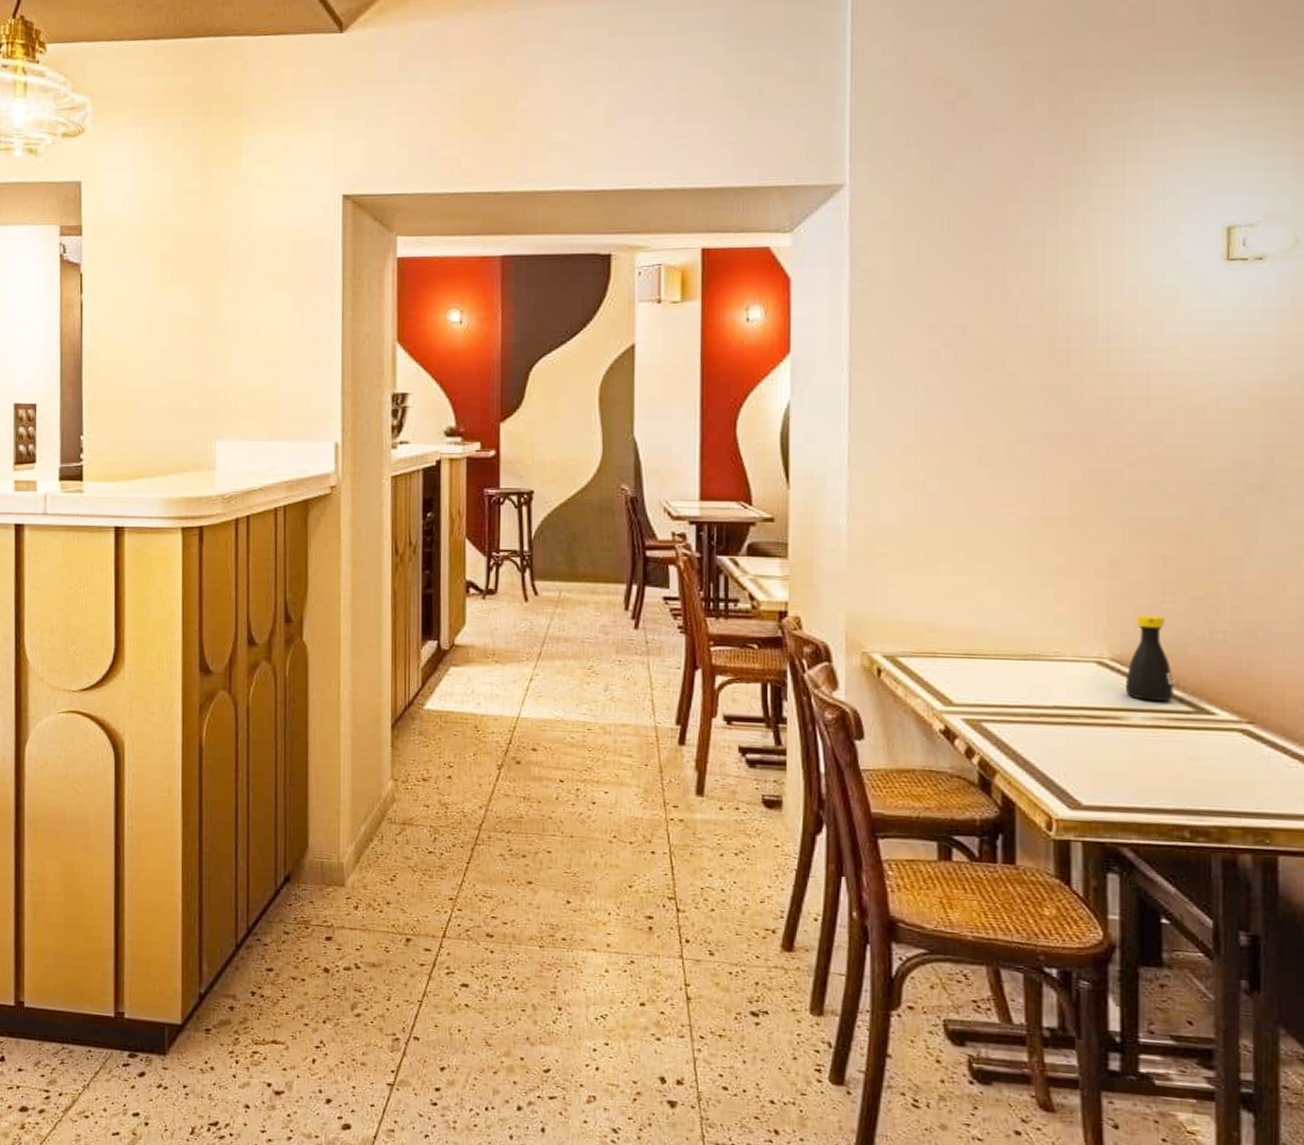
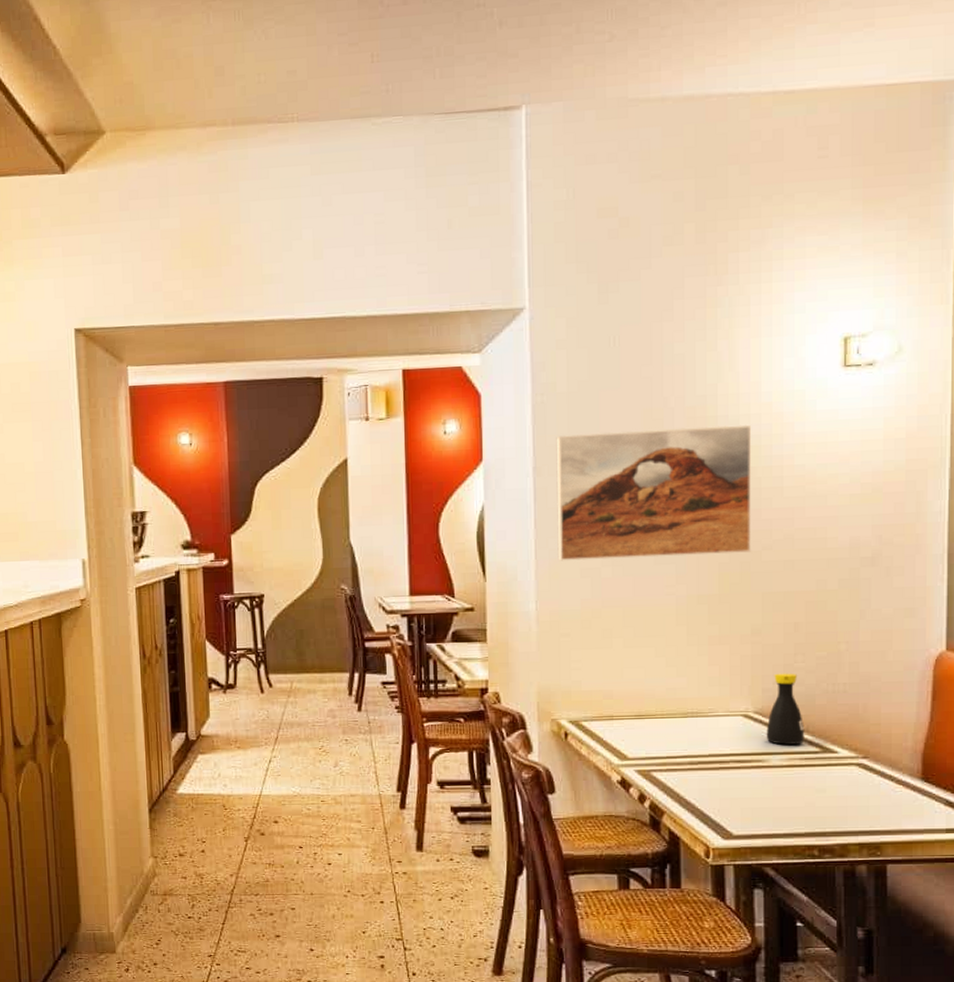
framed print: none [875,322,1112,471] -> present [556,424,752,561]

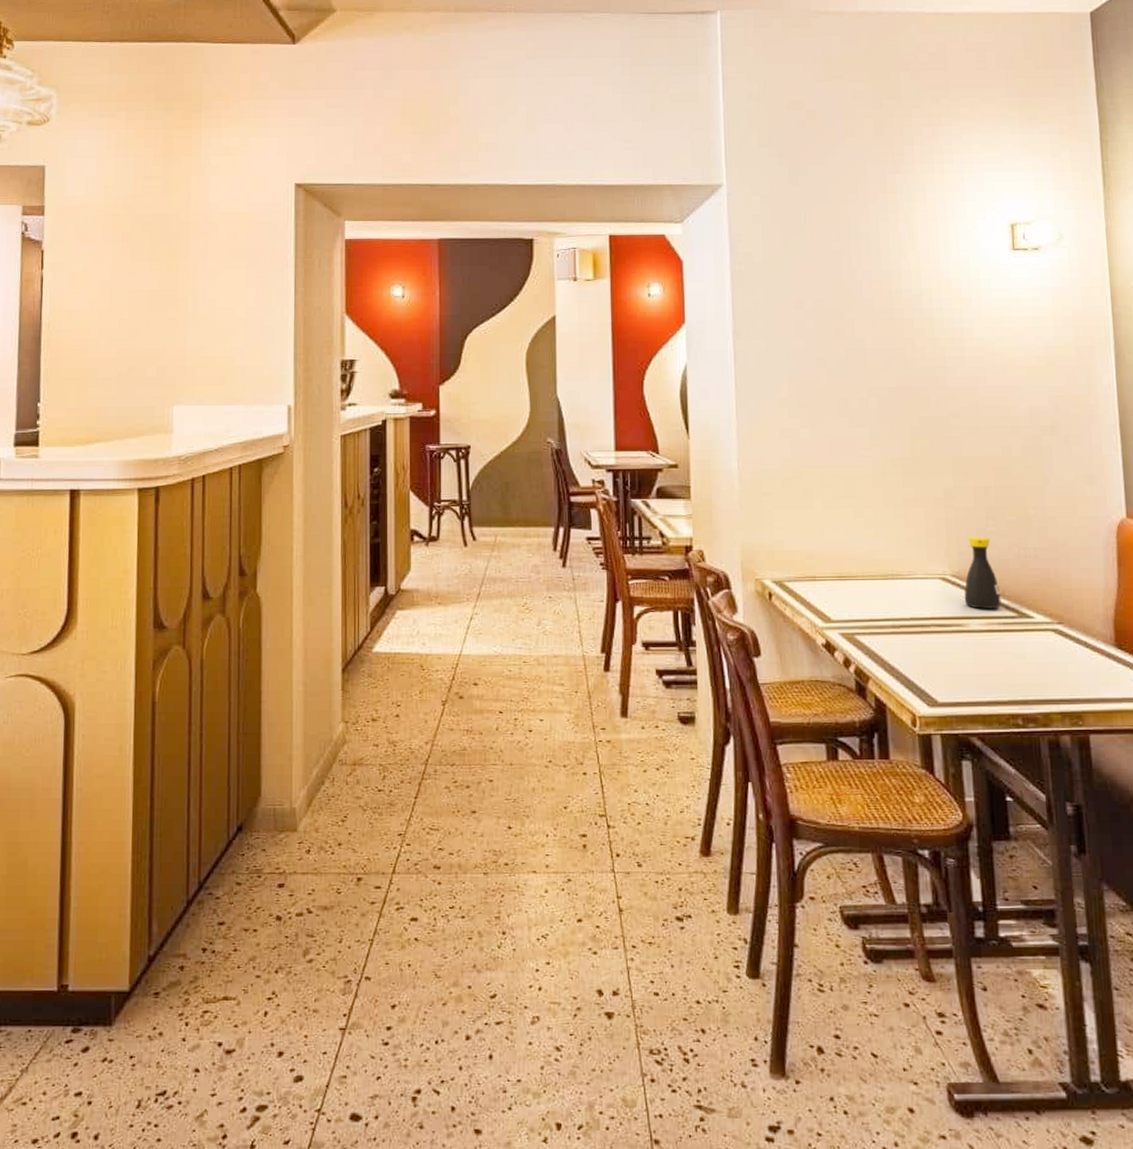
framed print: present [556,424,752,561] -> none [754,298,939,421]

